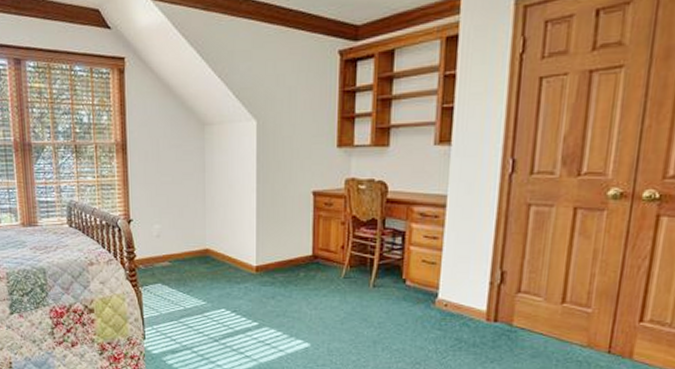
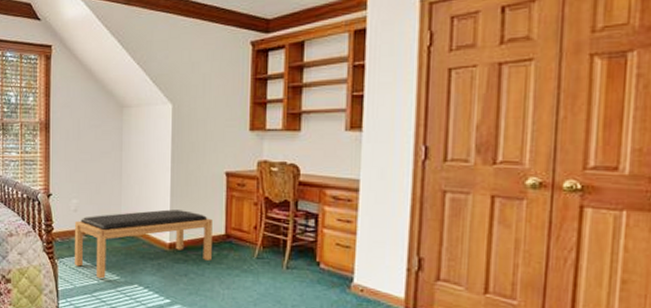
bench: none [158,232,300,305] -> present [75,209,213,279]

